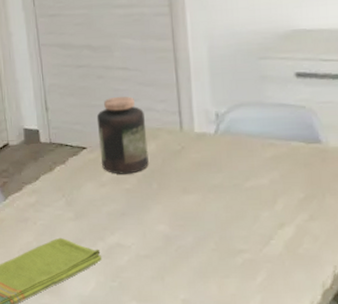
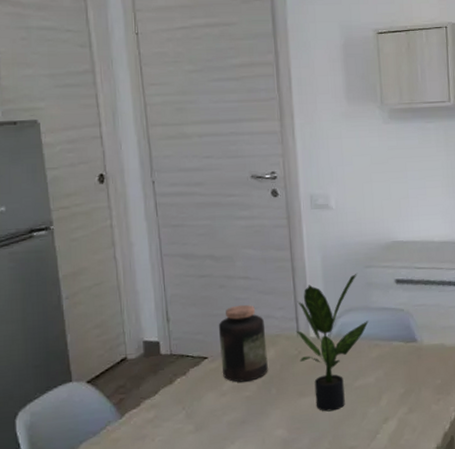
potted plant: none [178,64,262,211] -> present [296,273,369,412]

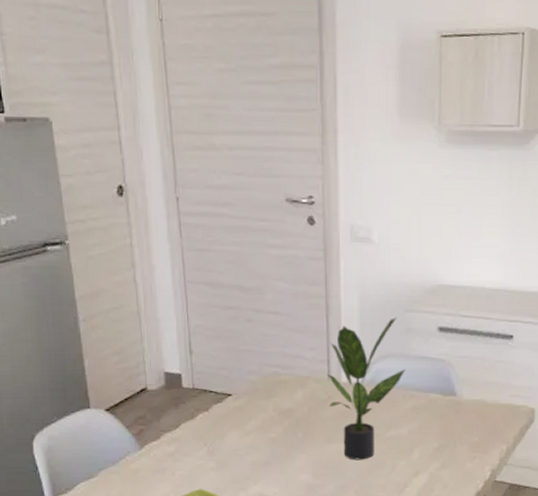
jar: present [218,304,268,382] -> none [244,341,295,423]

